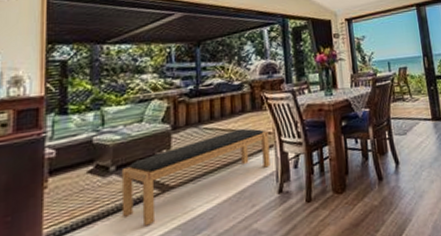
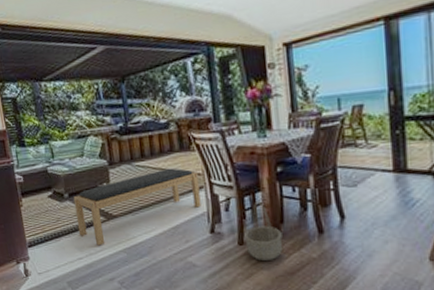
basket: none [312,155,348,217] -> present [244,201,282,262]

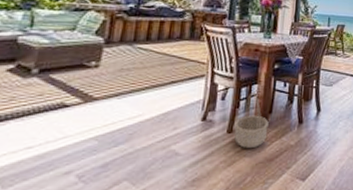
bench: present [73,168,201,246] -> none [37,54,202,132]

